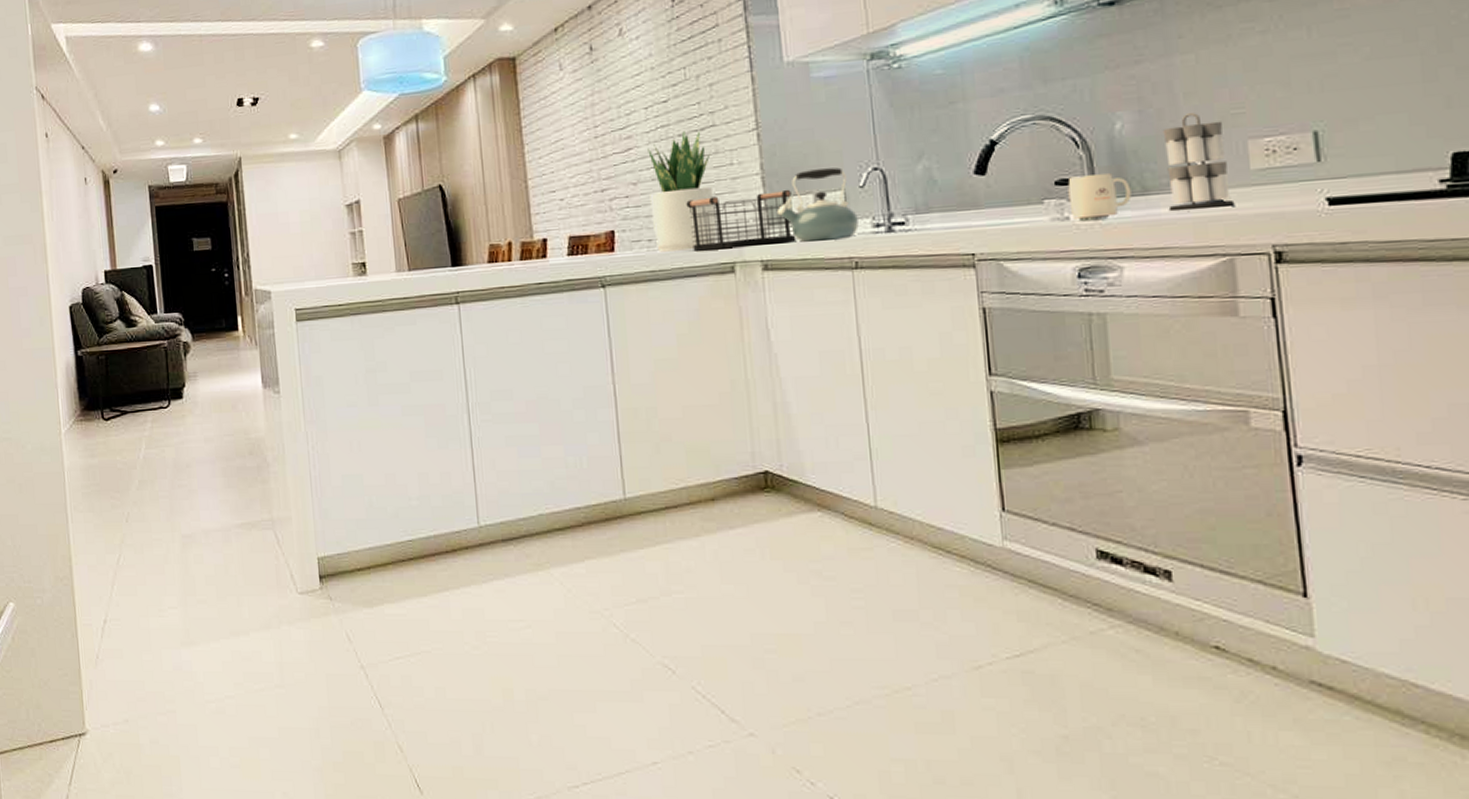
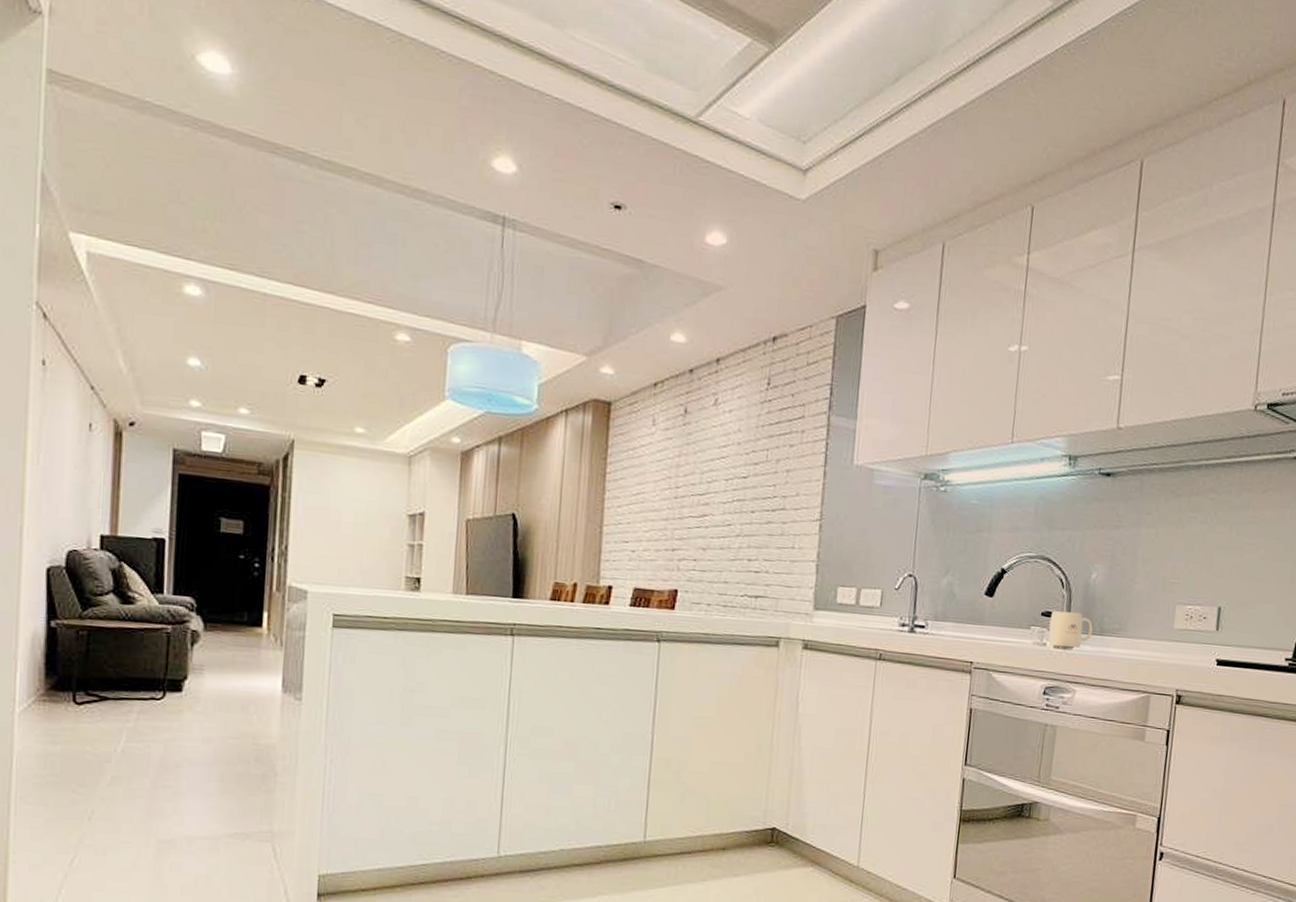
planter: present [648,131,716,252] -> none [714,508,777,620]
dish rack: present [686,189,797,251] -> none [746,574,839,628]
kettle: present [776,167,859,243] -> none [823,565,889,632]
spice rack: present [1162,112,1236,212] -> none [1115,575,1163,656]

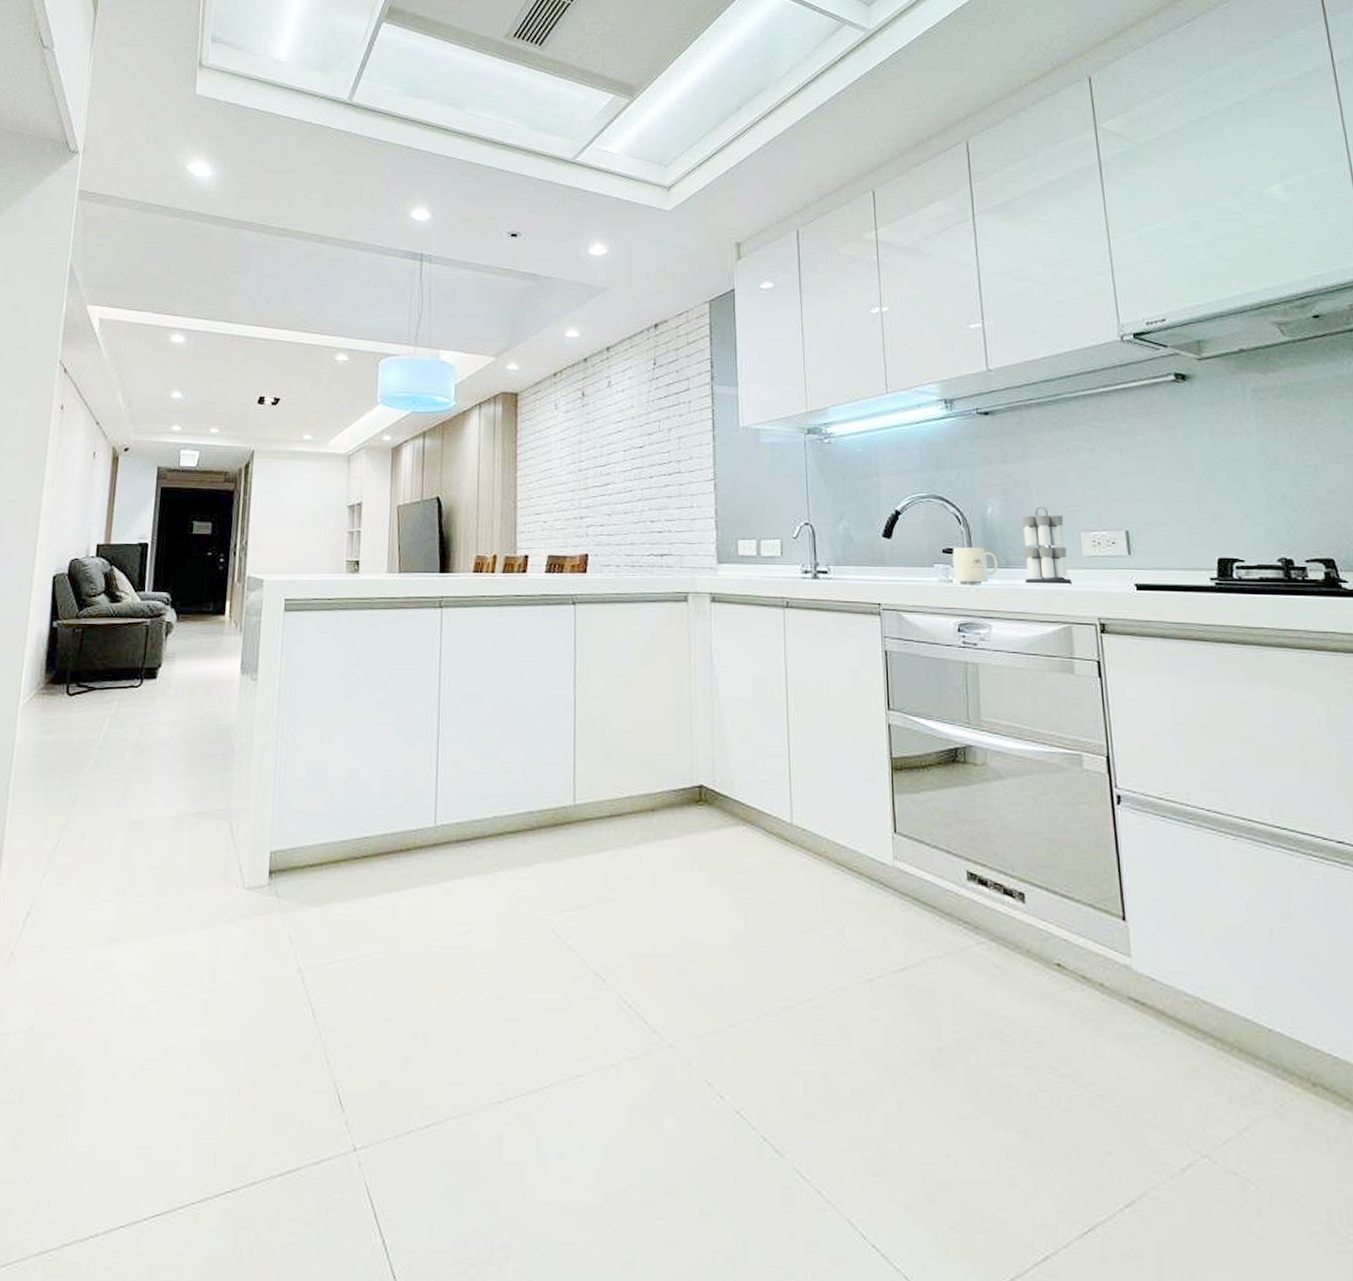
spice rack: none [1115,575,1163,656] -> present [1021,505,1072,585]

